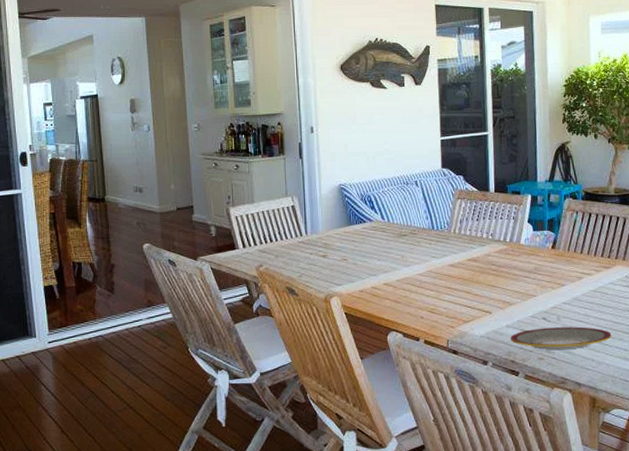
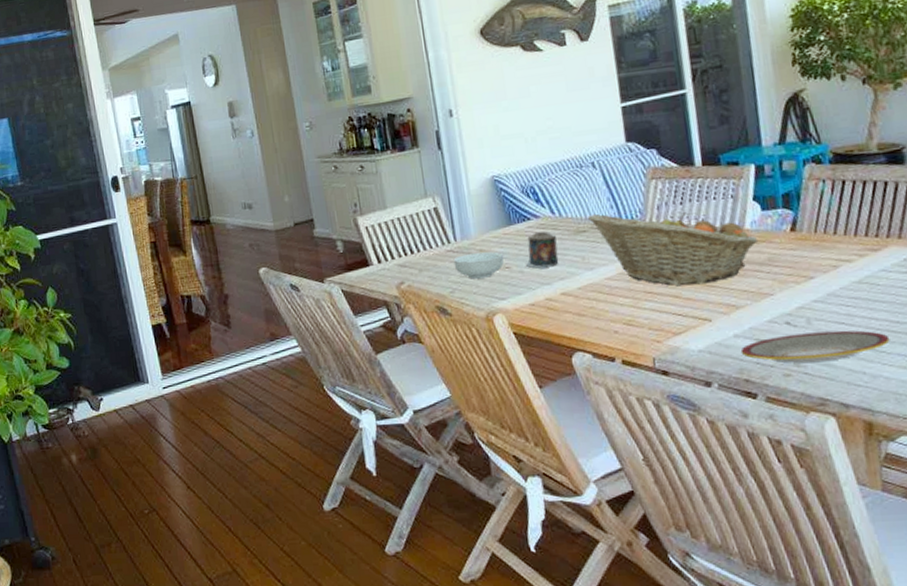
cereal bowl: none [303,246,342,267] -> present [453,251,504,279]
candle: none [359,233,384,263] -> present [526,231,559,269]
fruit basket: none [409,222,529,284] -> present [588,211,759,285]

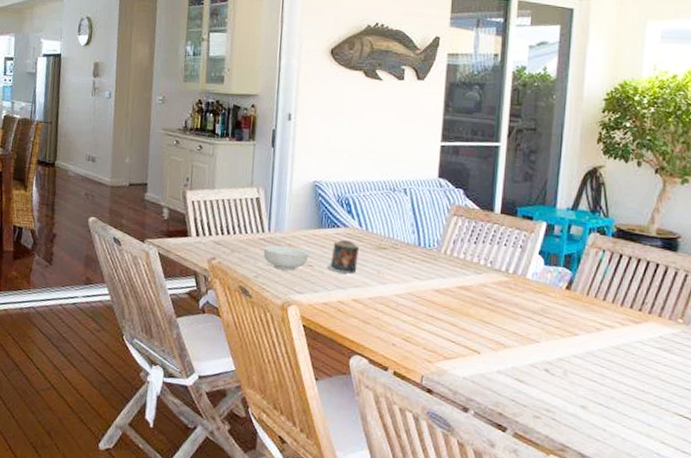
fruit basket: present [588,211,759,285] -> none [391,234,536,320]
plate: present [740,330,890,364] -> none [500,380,633,414]

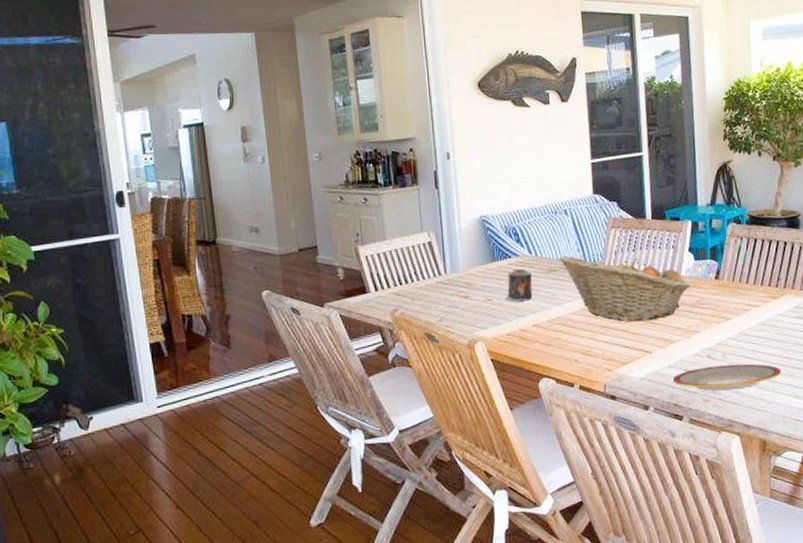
cereal bowl: present [263,245,308,271] -> none [442,285,486,309]
fruit basket: none [391,234,536,320] -> present [559,255,691,322]
plate: none [500,380,633,414] -> present [672,363,782,391]

